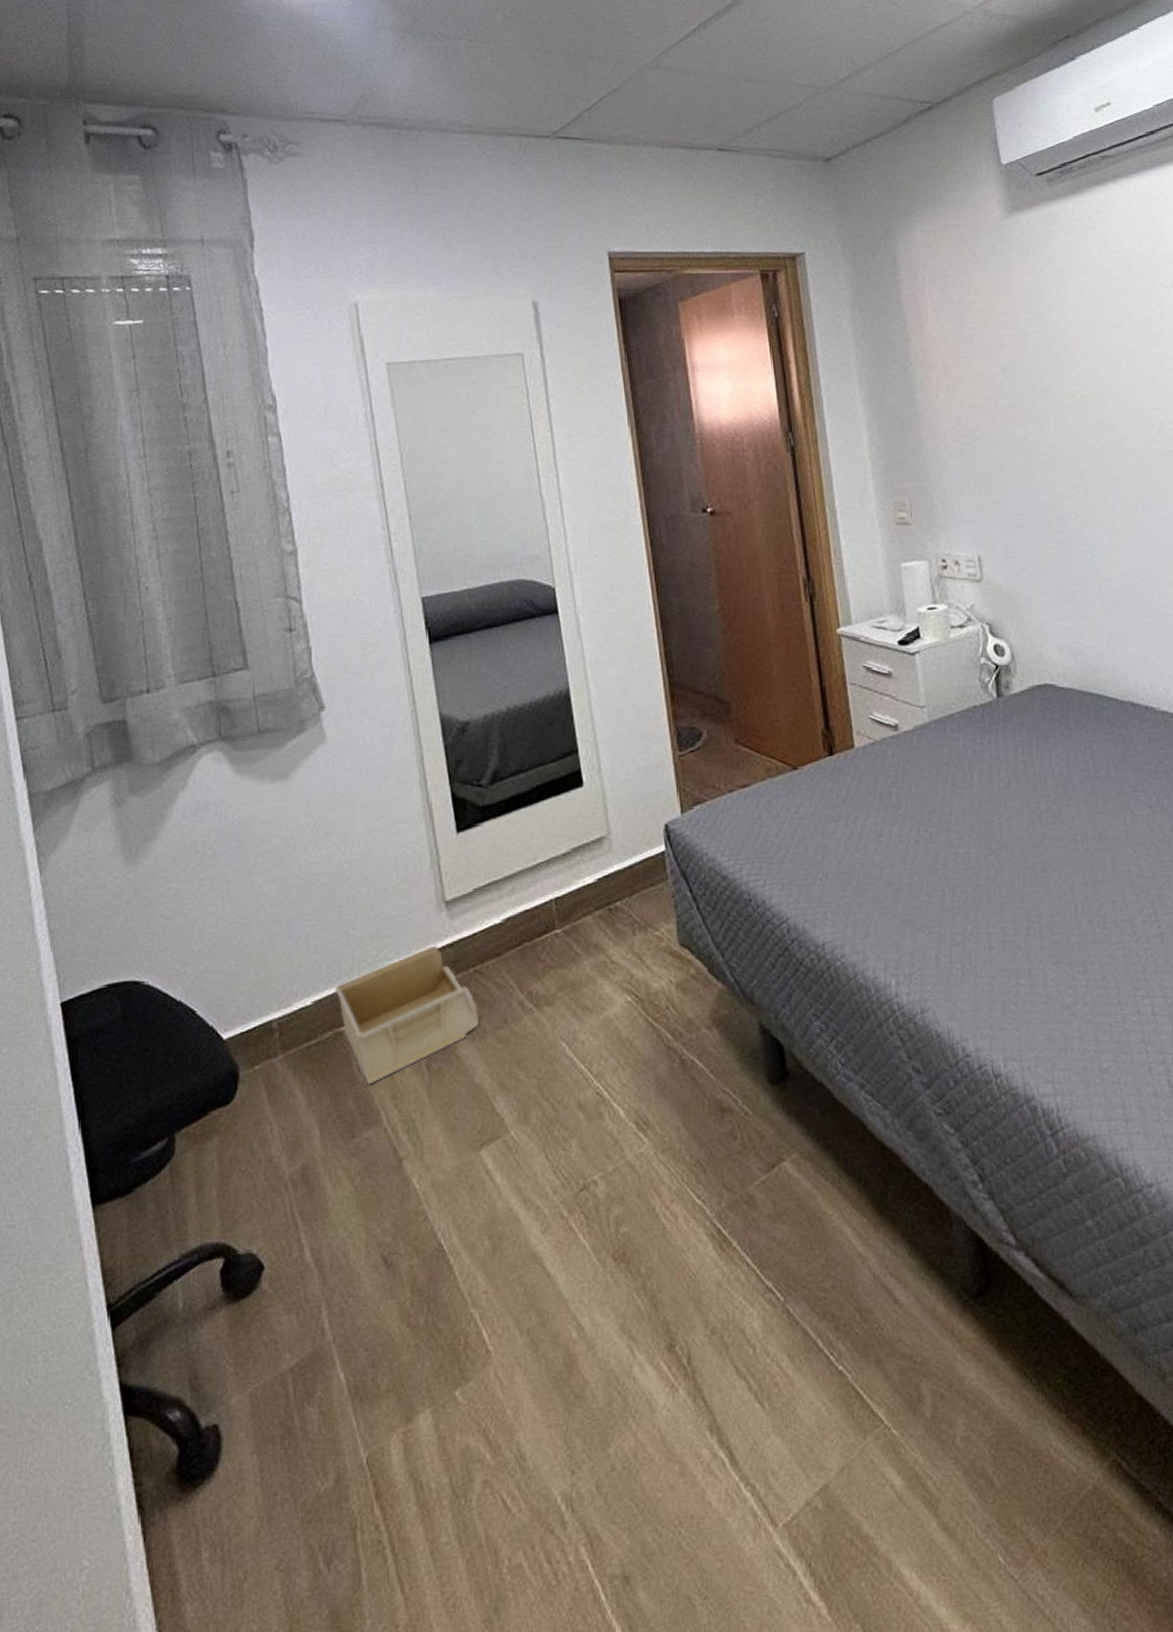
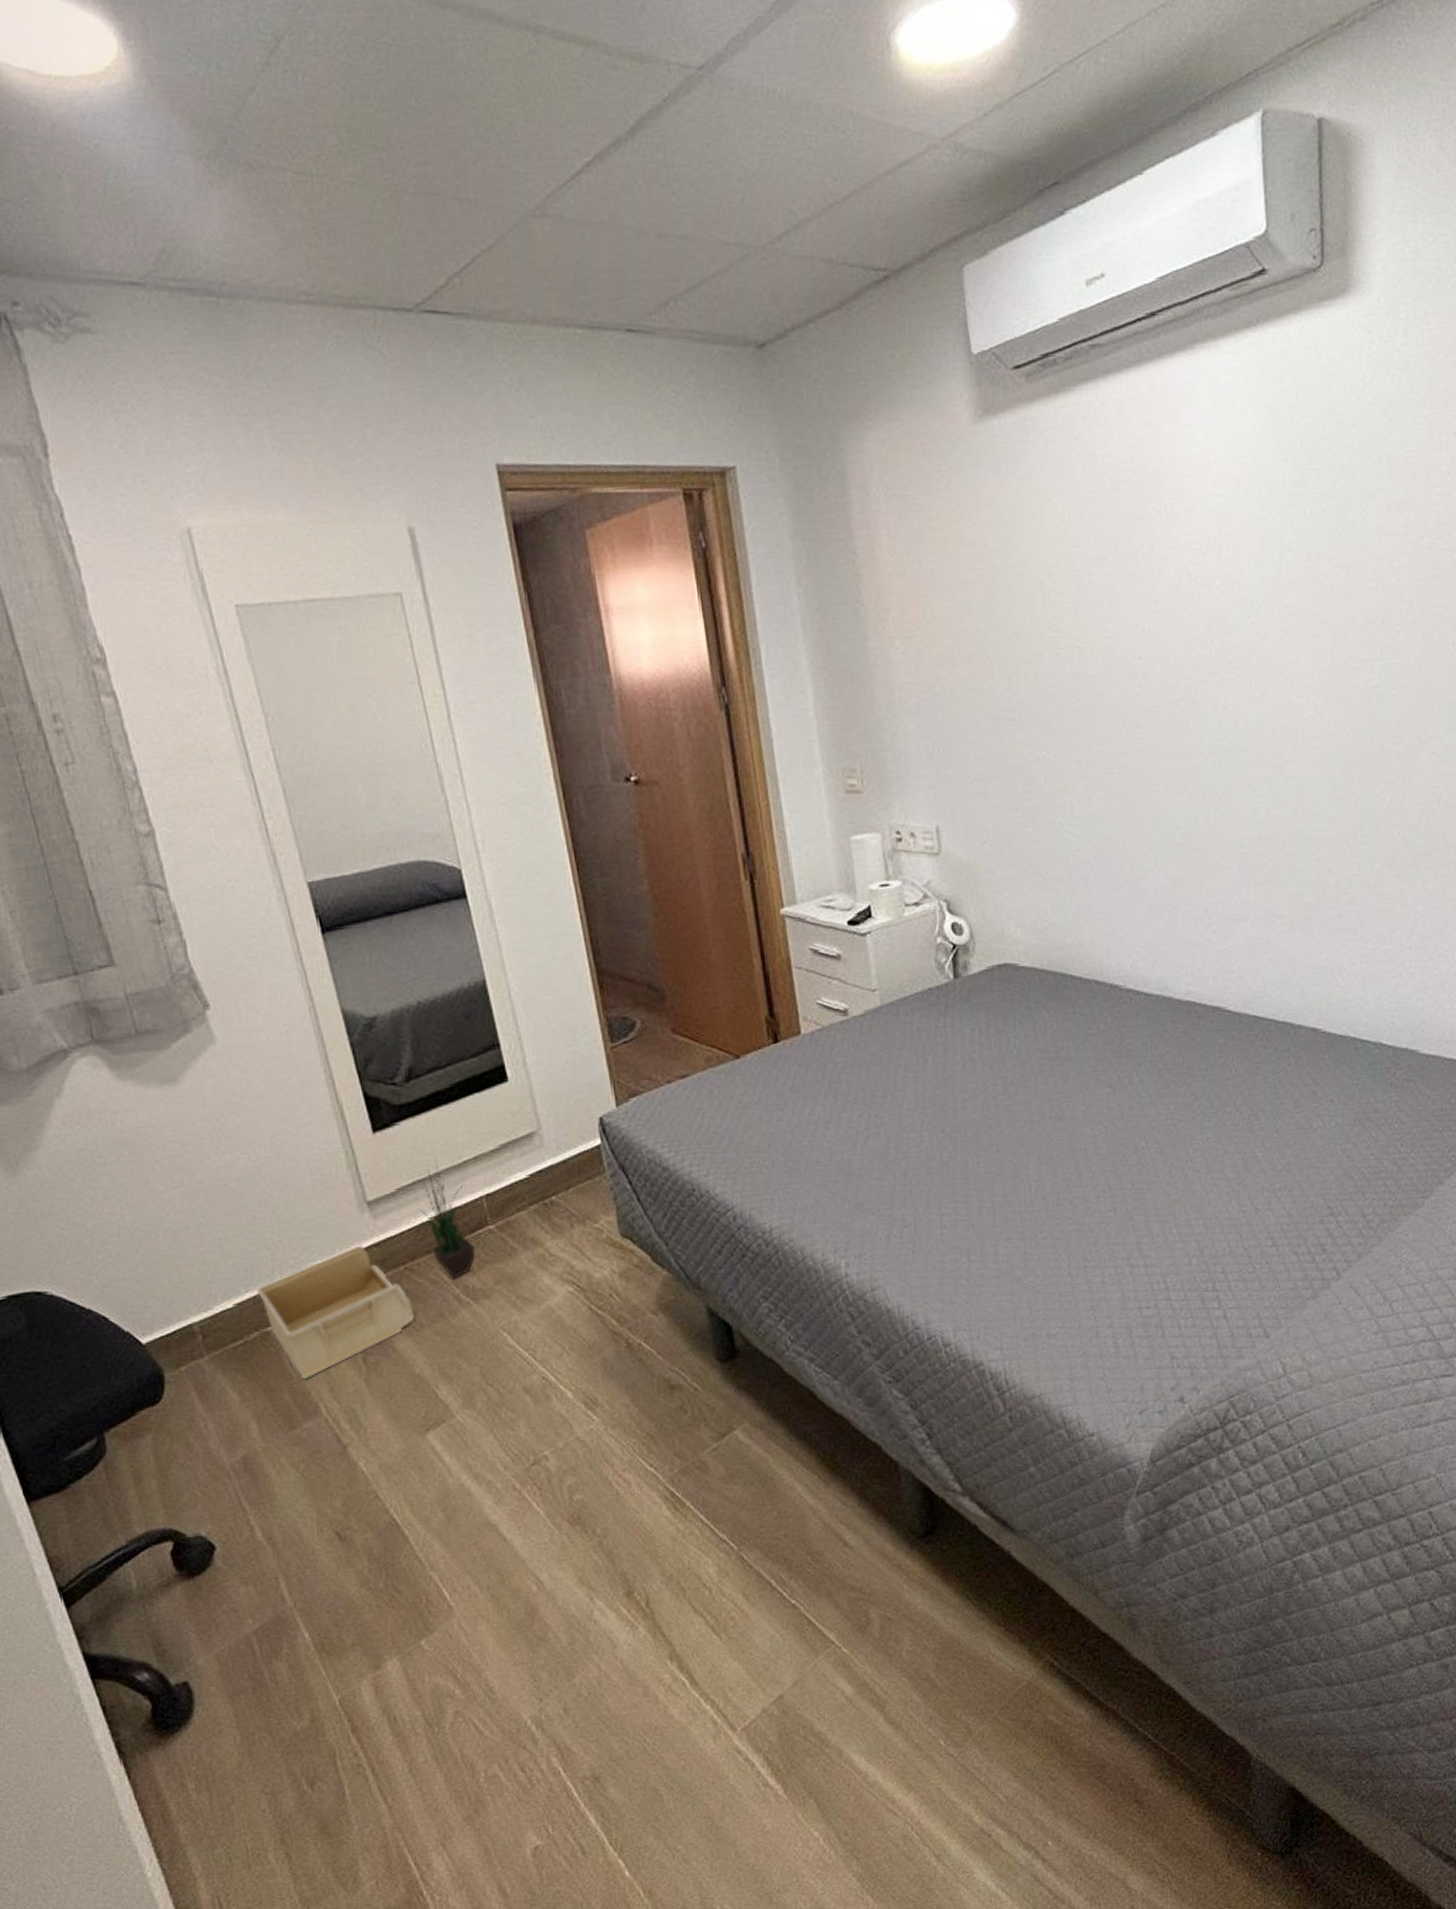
potted plant: none [486,861,547,983] -> present [415,1159,480,1278]

